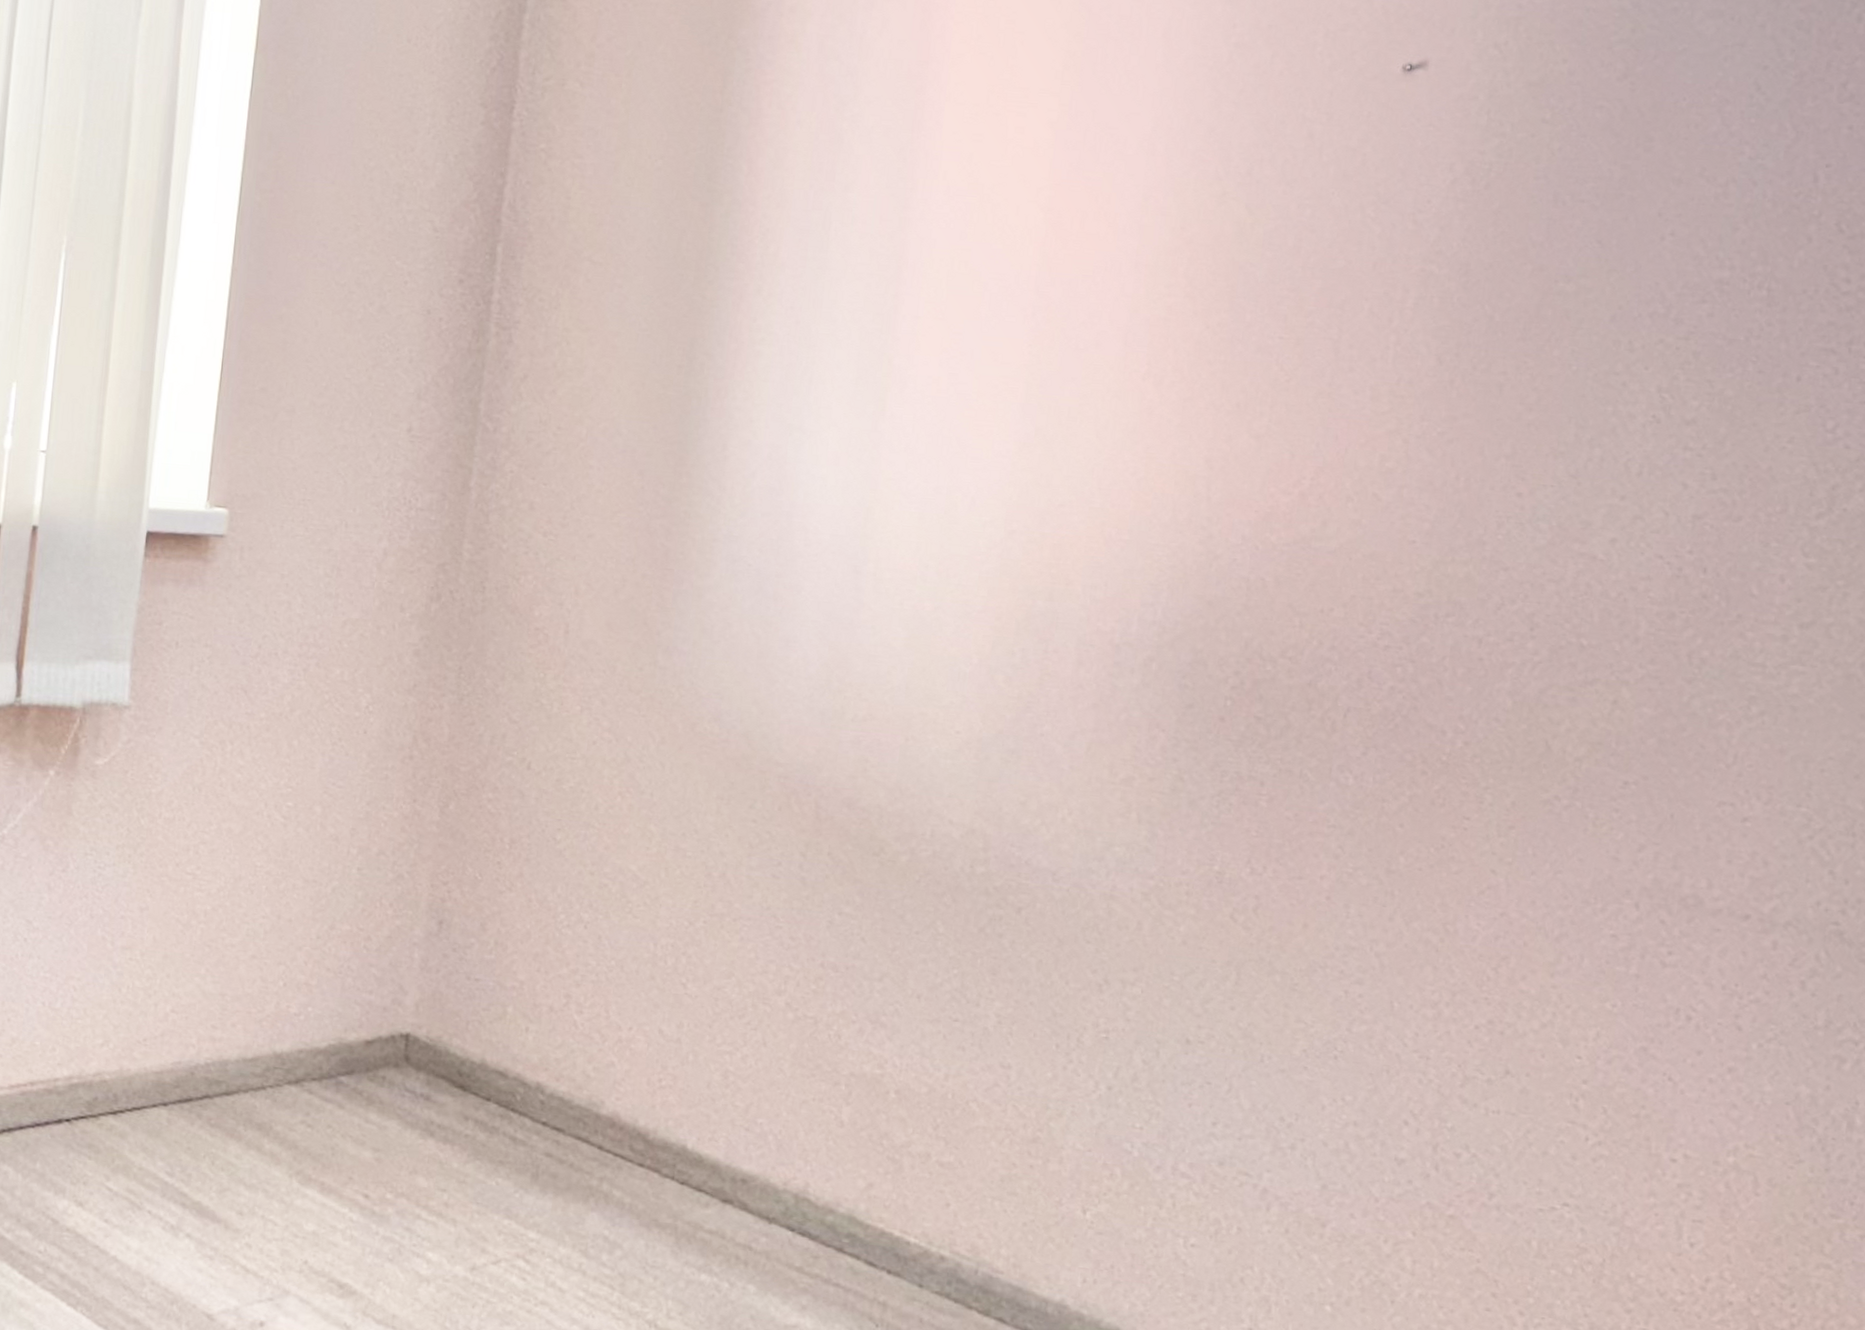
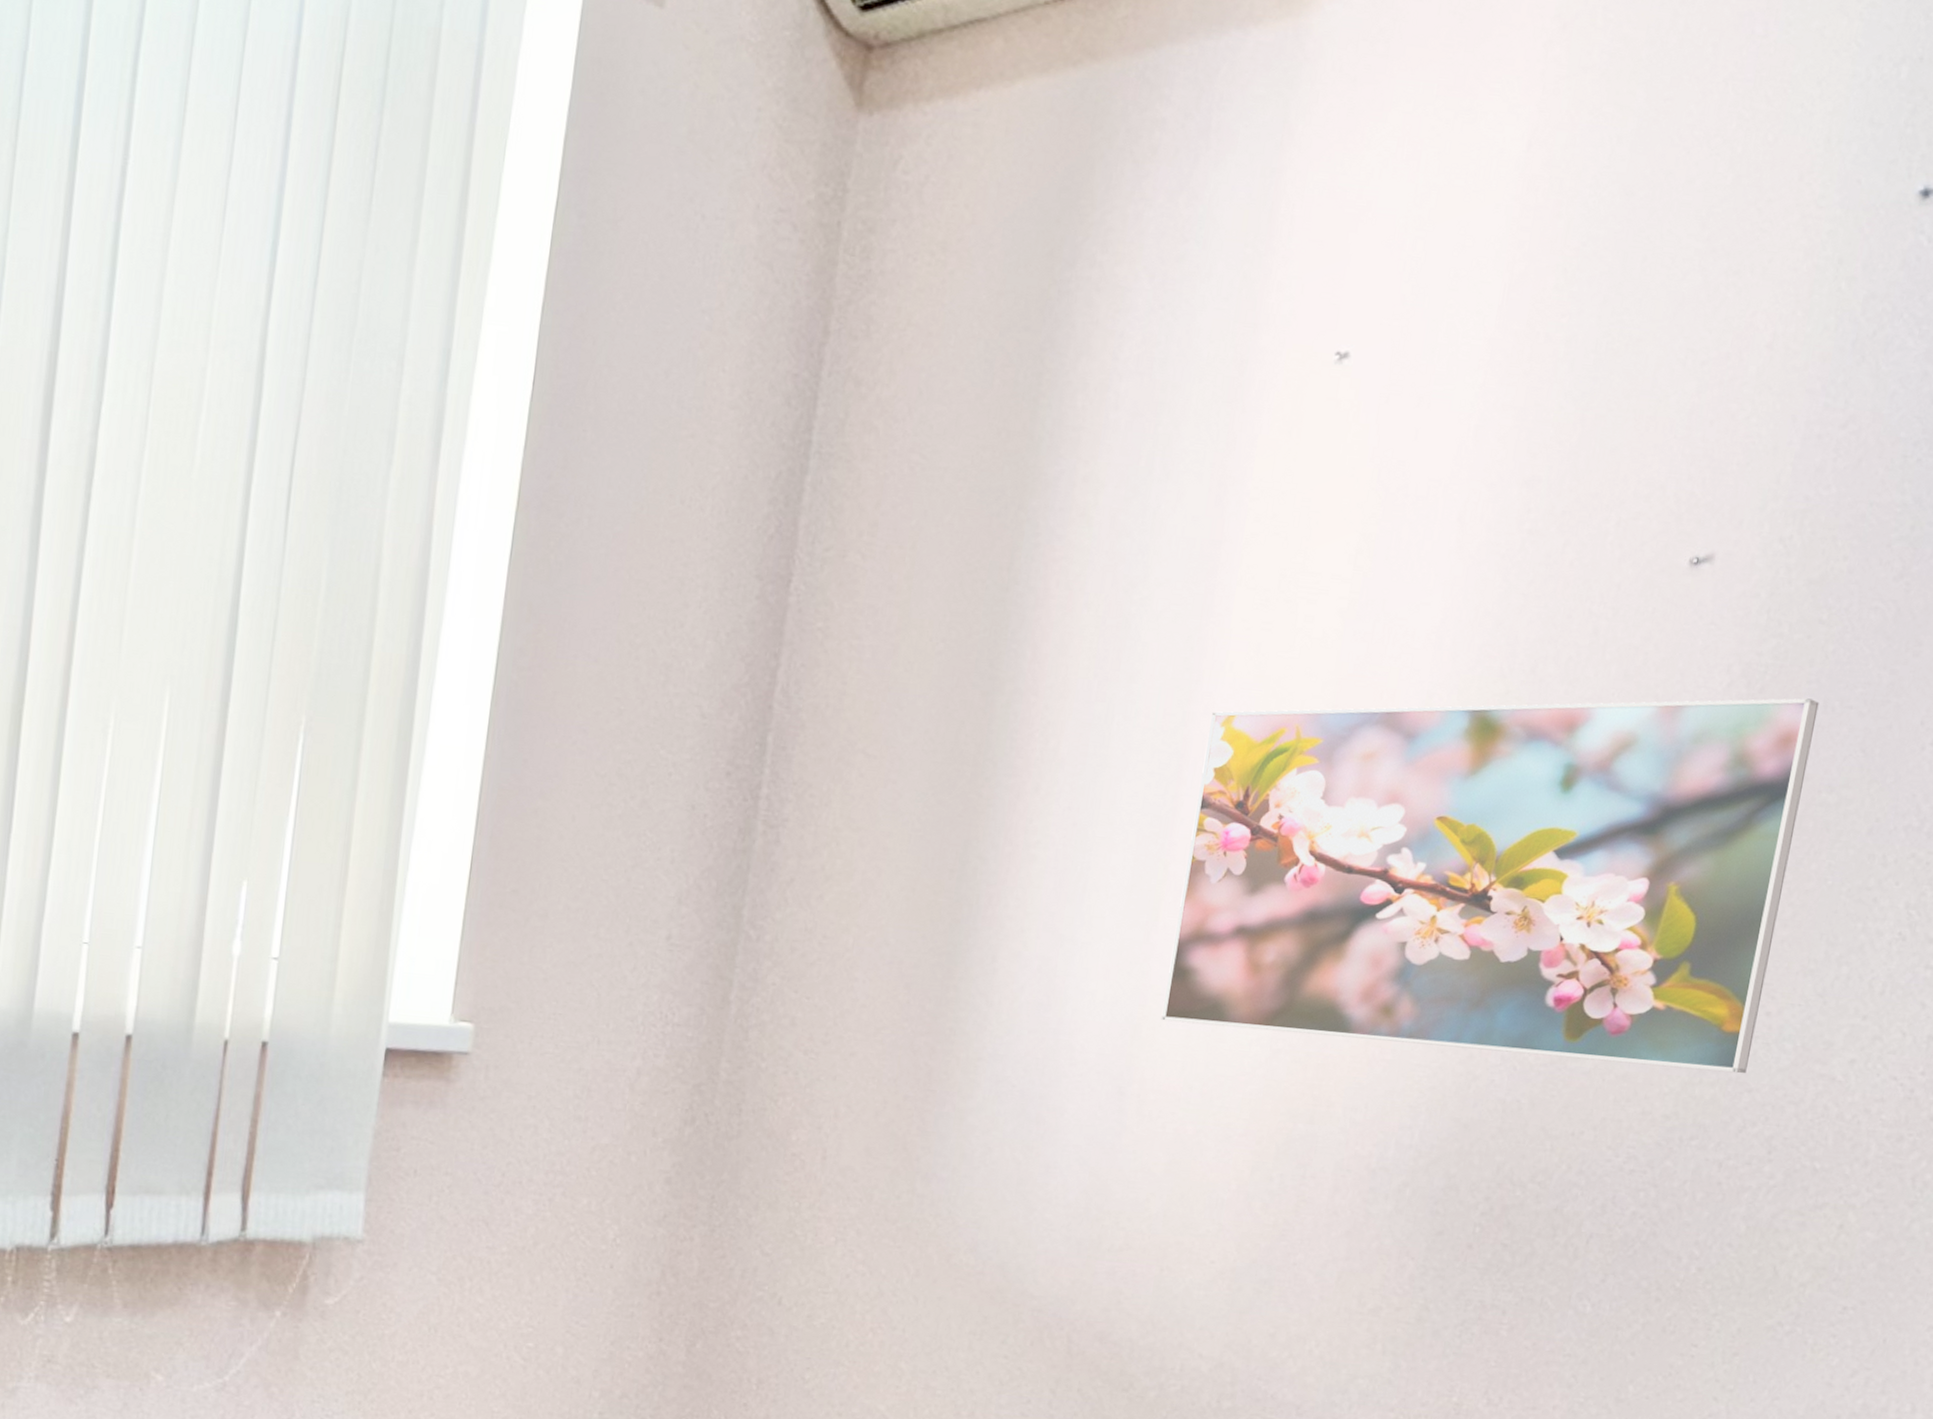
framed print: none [893,193,1549,552] -> present [1161,698,1819,1074]

